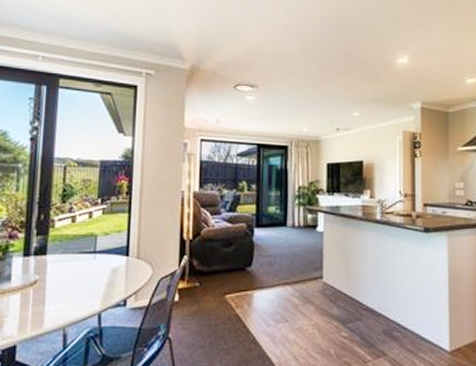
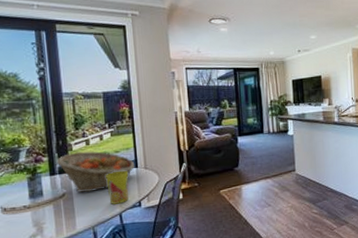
fruit basket: none [33,230,126,282] -> present [56,151,135,193]
cup: none [88,258,116,300] -> present [106,170,129,205]

